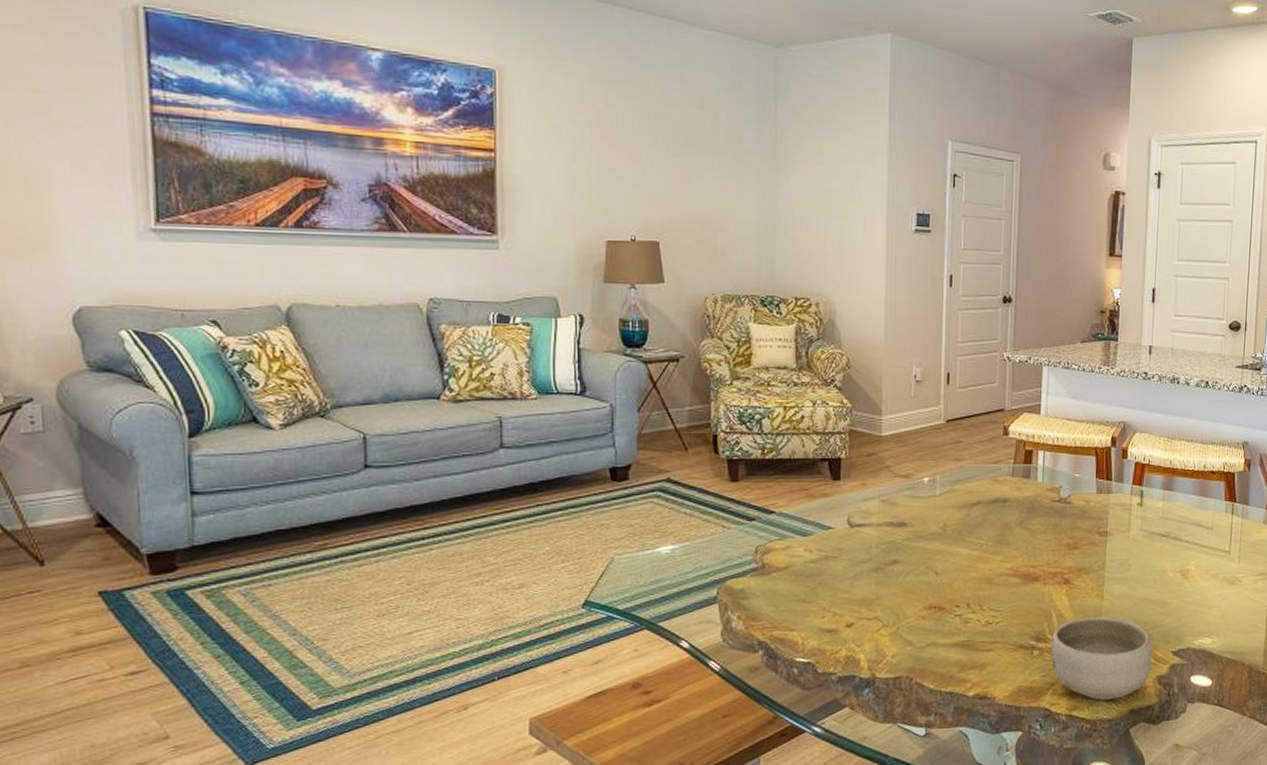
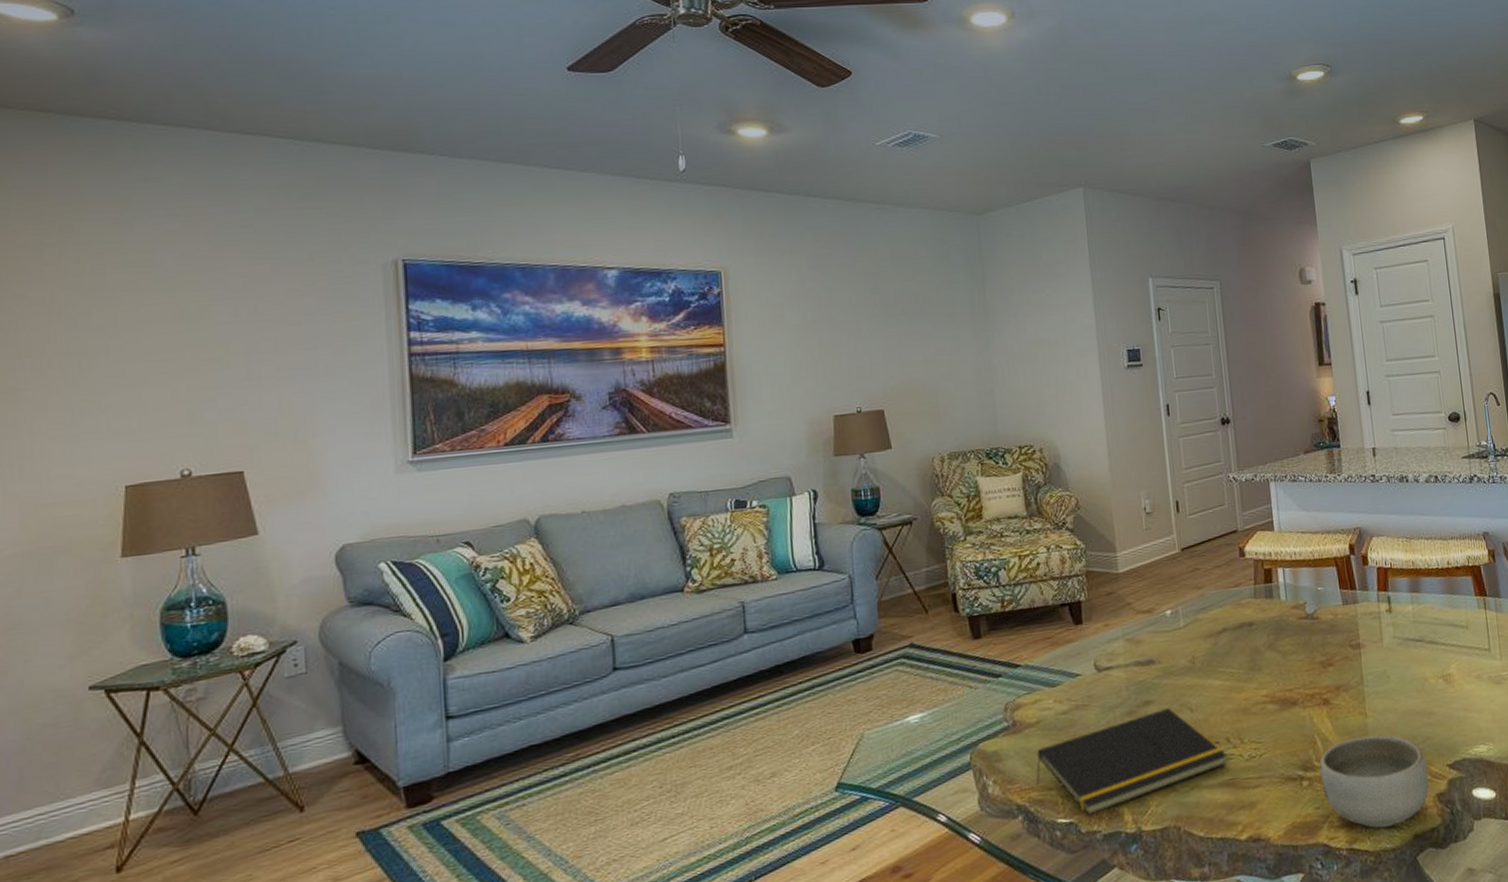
notepad: none [780,568,966,658] -> present [1036,707,1228,815]

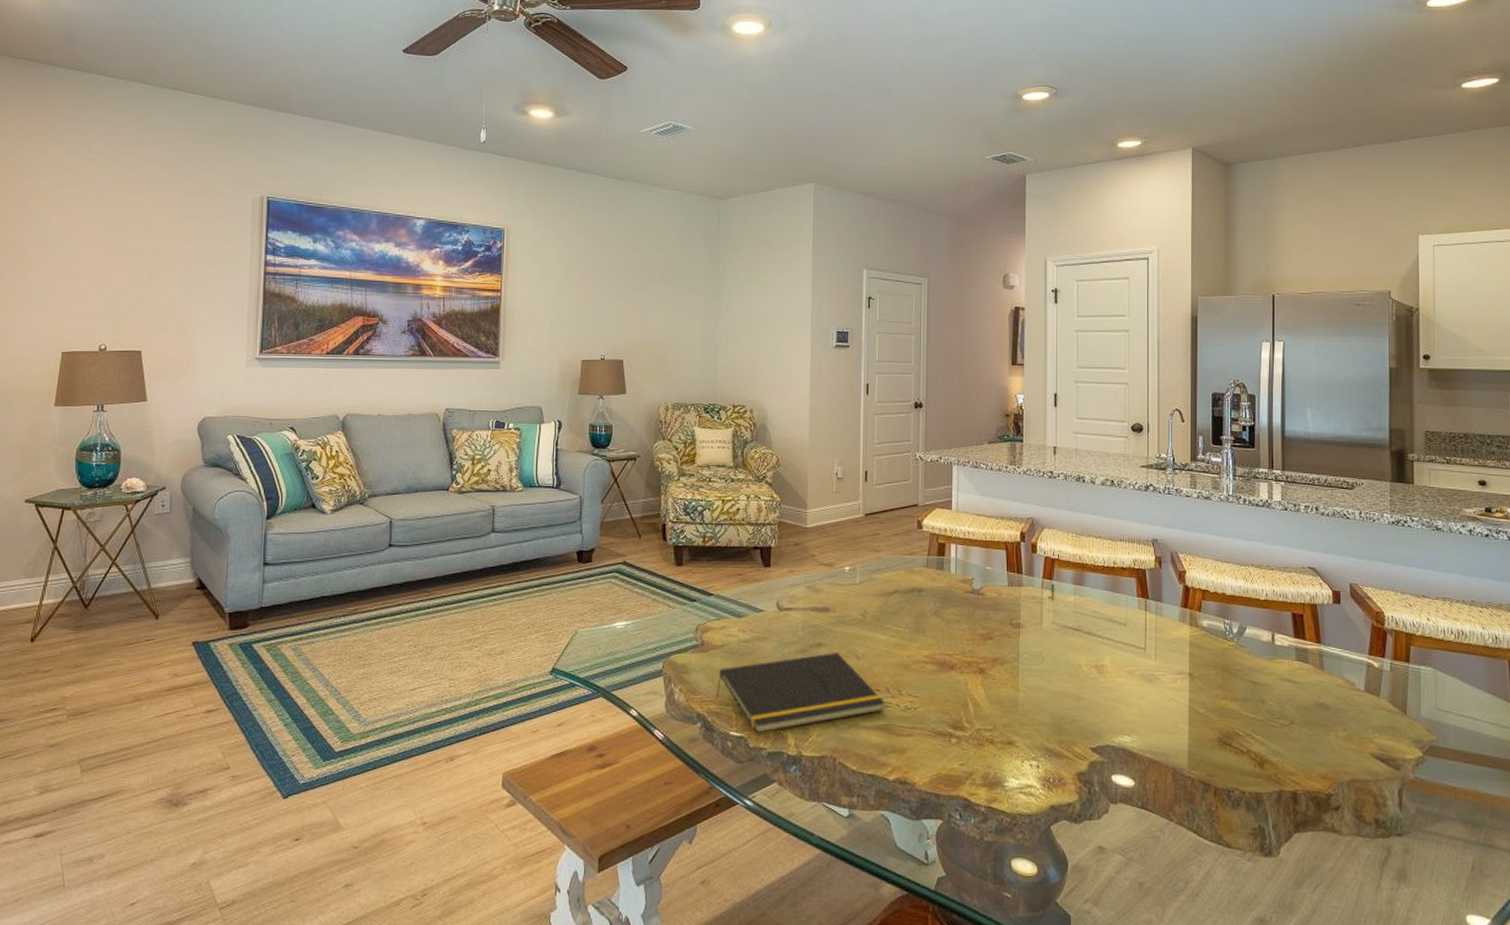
bowl: present [1319,735,1429,829] -> none [969,708,1070,794]

